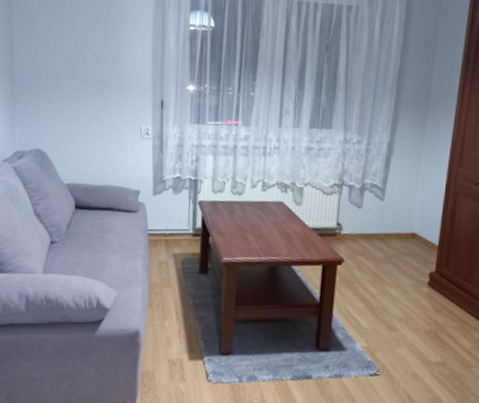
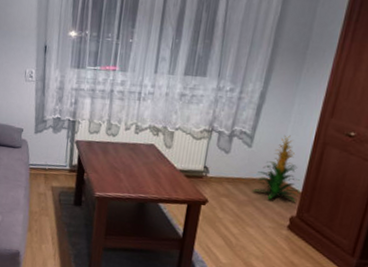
indoor plant: none [388,186,436,257] -> present [252,135,300,202]

